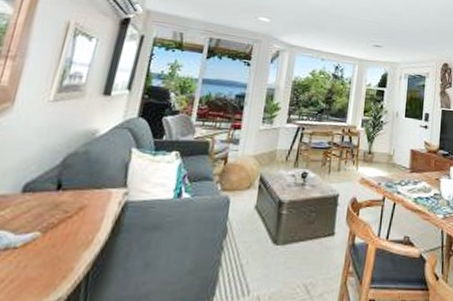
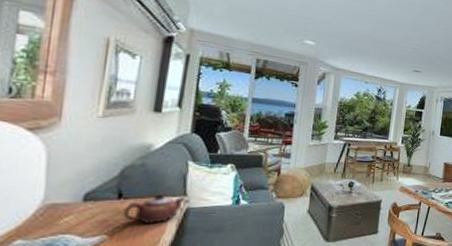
teapot: none [58,183,127,221] -> present [121,192,187,225]

